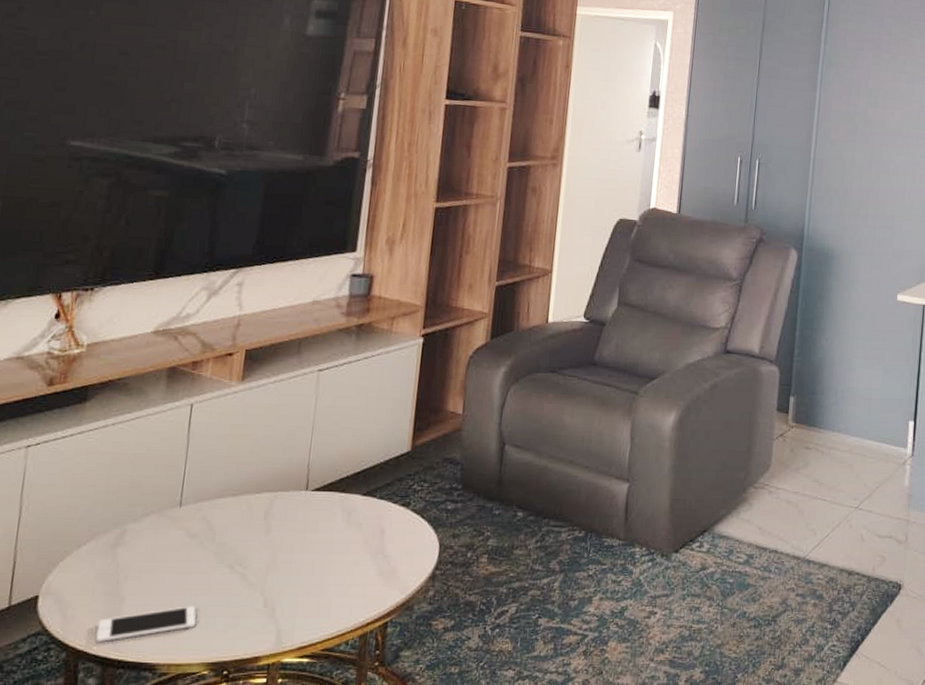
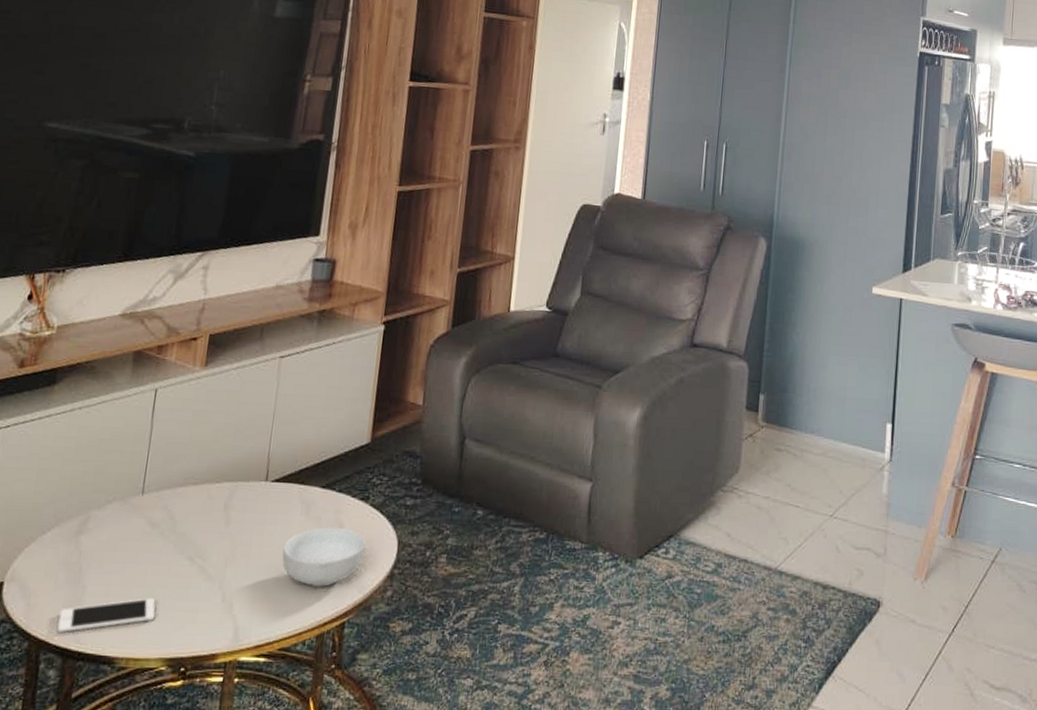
cereal bowl: none [324,532,408,589] -> present [282,527,366,587]

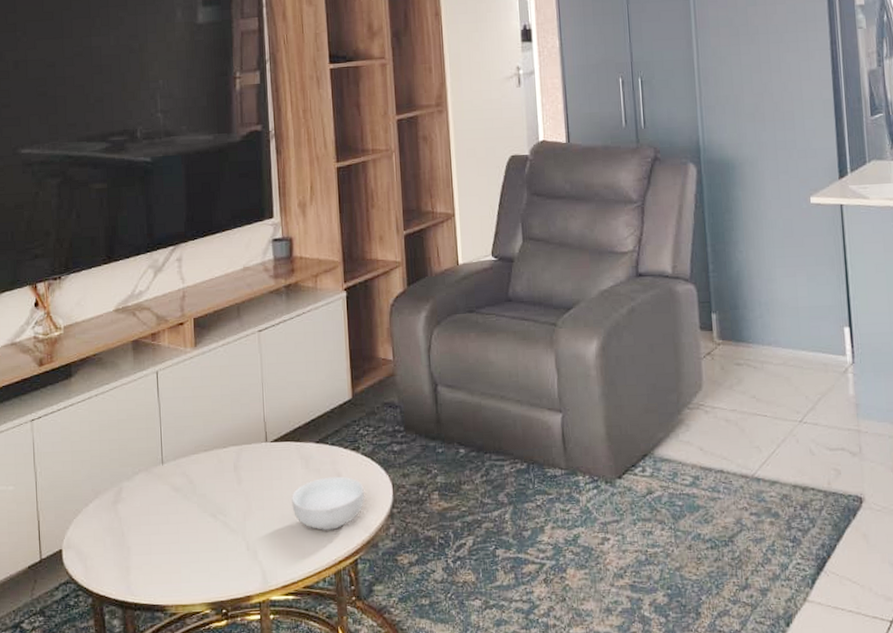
cell phone: present [57,598,156,634] -> none [113,552,193,589]

